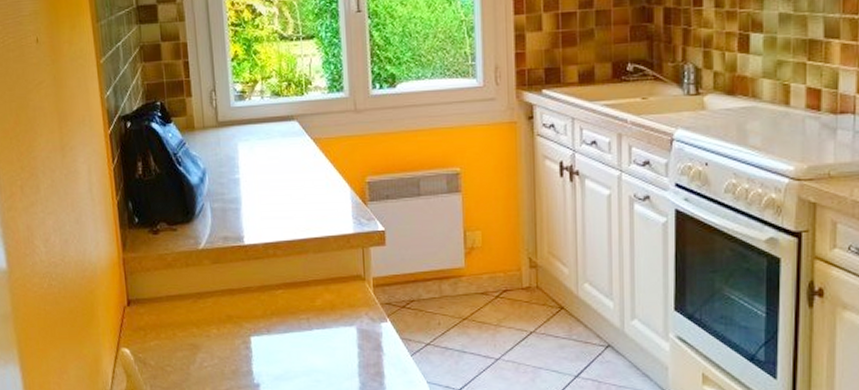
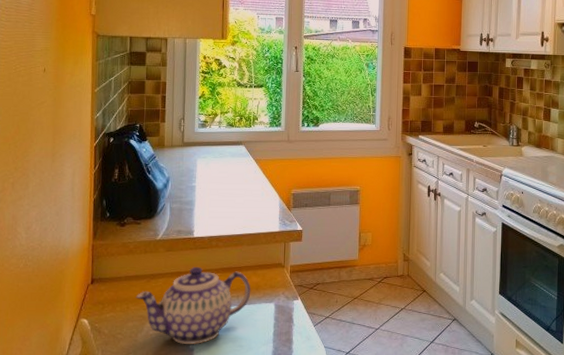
teapot: none [182,281,325,380] -> present [136,266,251,345]

